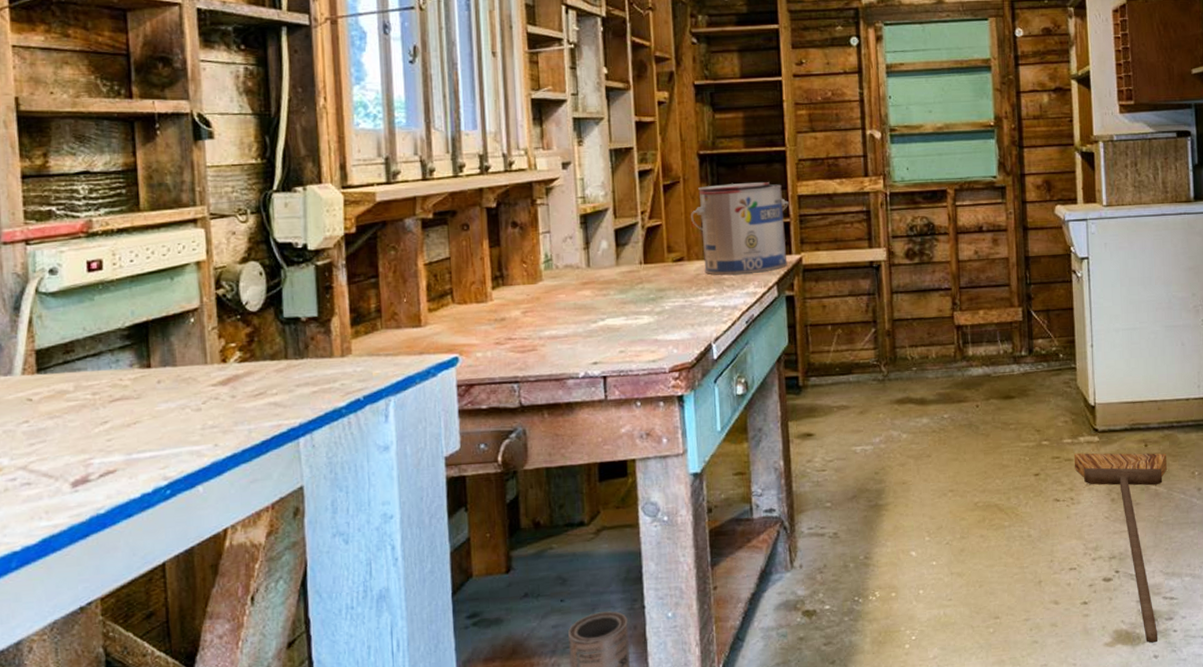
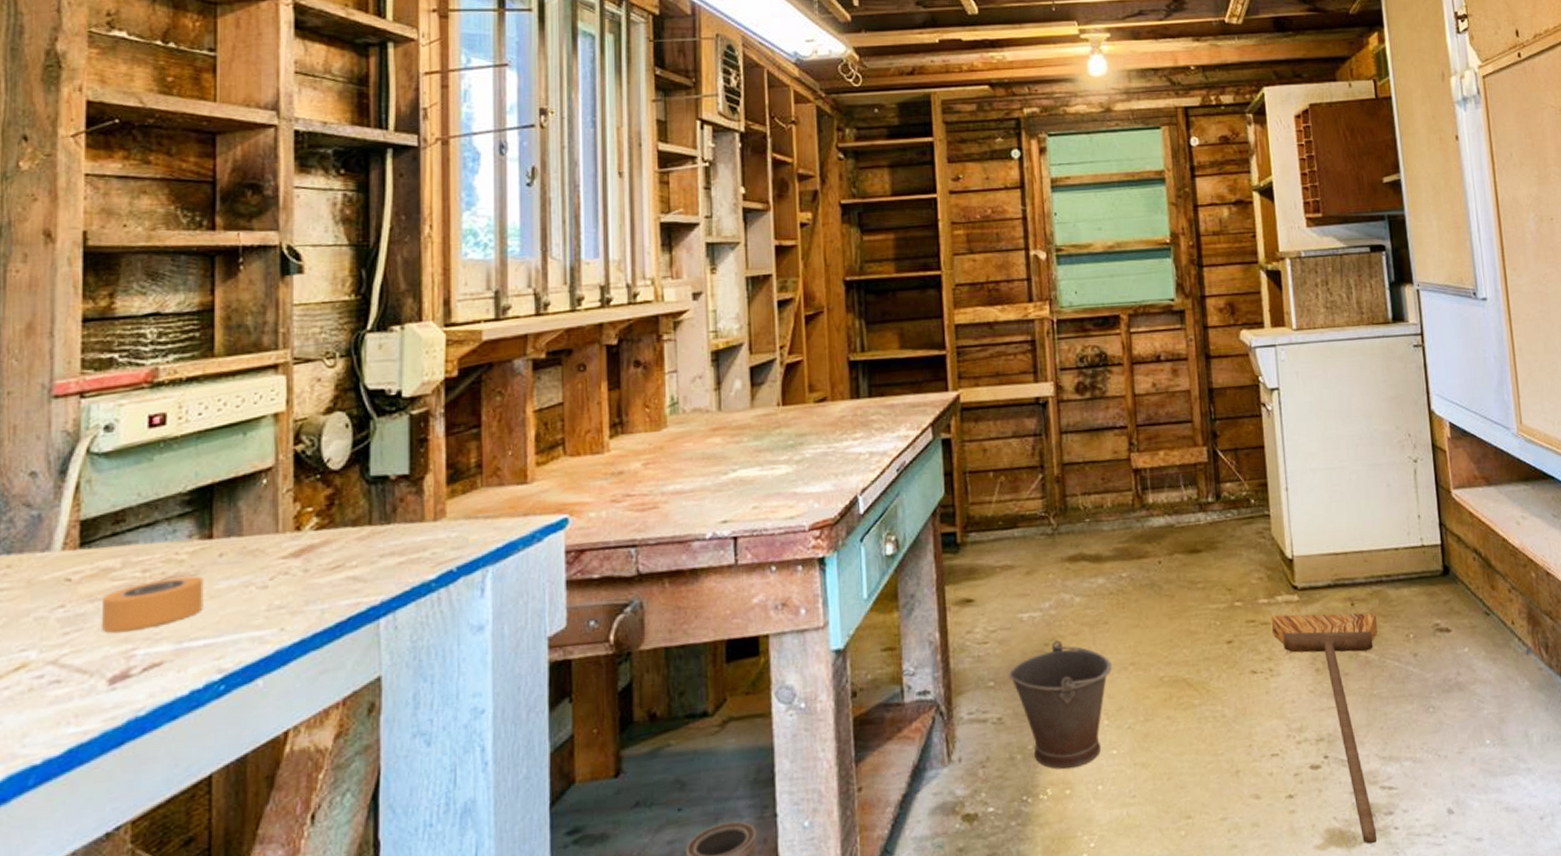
tape roll: none [60,399,147,444] -> present [102,576,204,632]
paint can: present [691,182,790,275] -> none [835,310,946,417]
bucket: none [843,470,934,576] -> present [1008,640,1113,769]

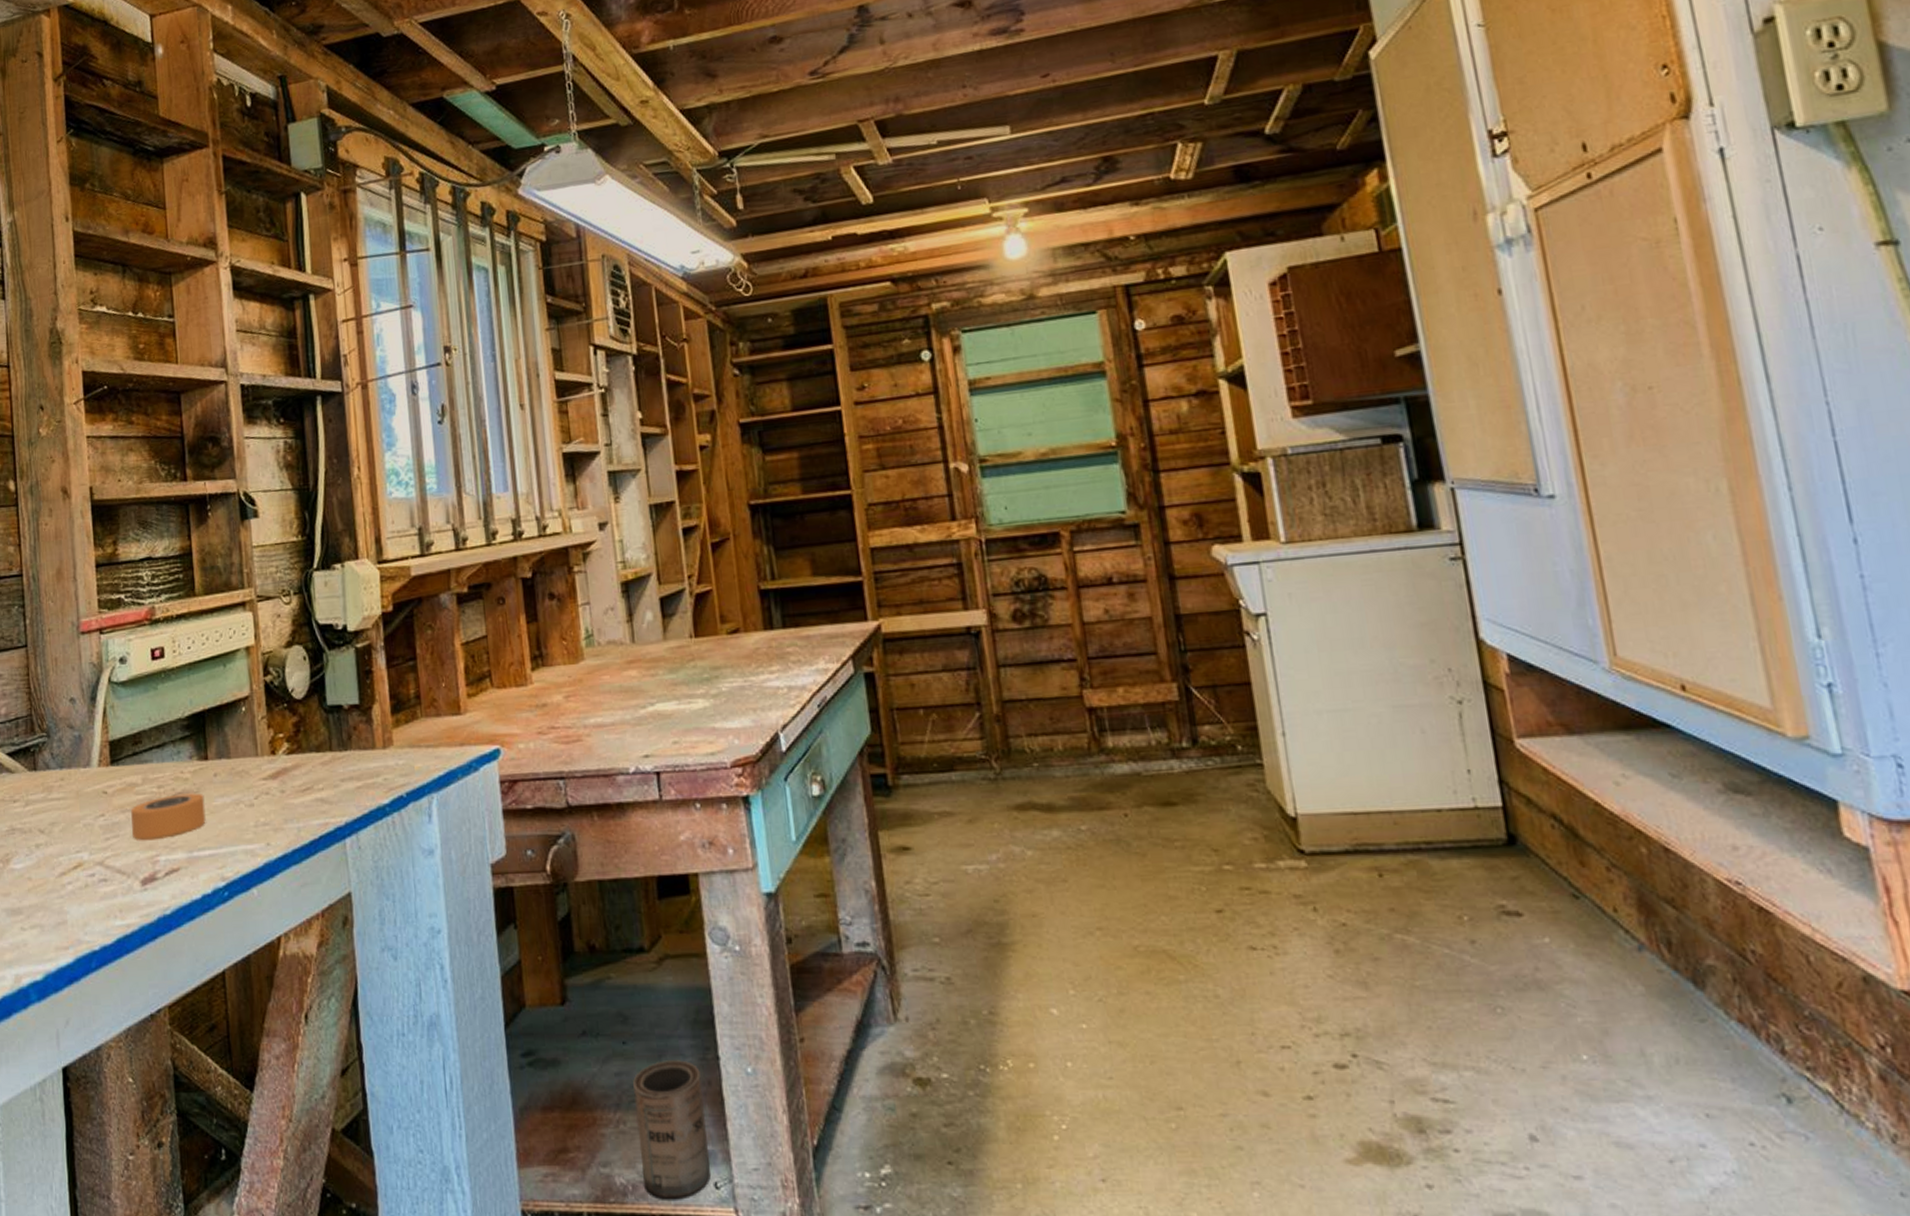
bucket: present [1008,640,1113,769] -> none [954,897,1076,1039]
broom: present [1270,613,1377,844] -> none [1271,882,1430,1166]

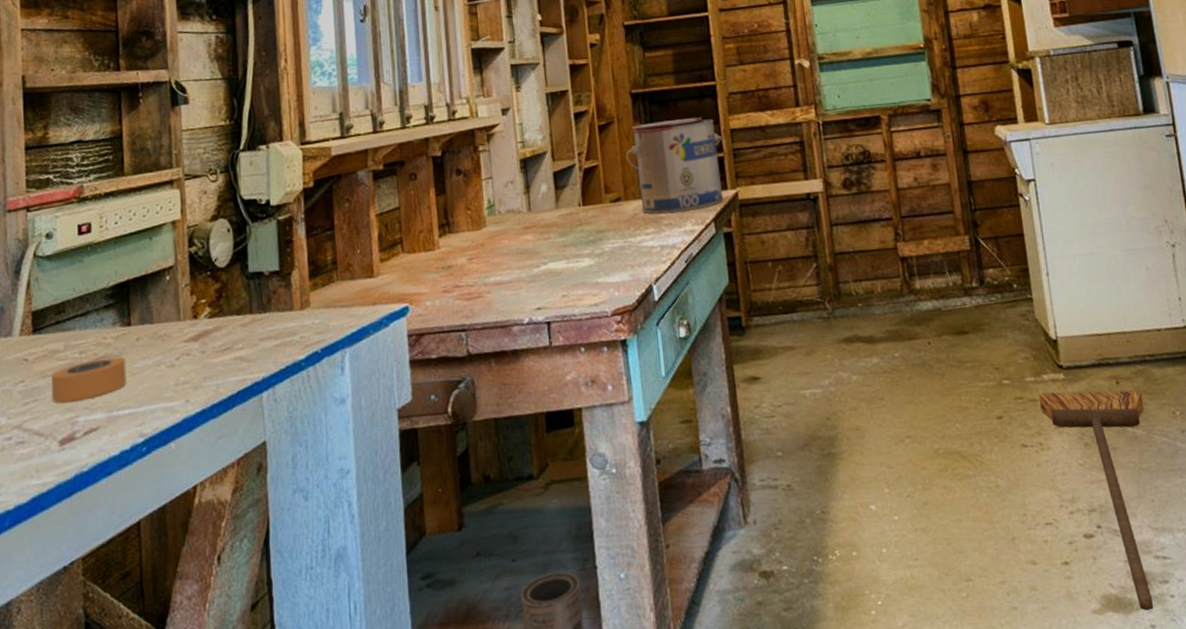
paint can: none [744,533,864,649] -> present [626,117,724,214]
broom: none [1271,882,1430,1166] -> present [1038,391,1153,611]

